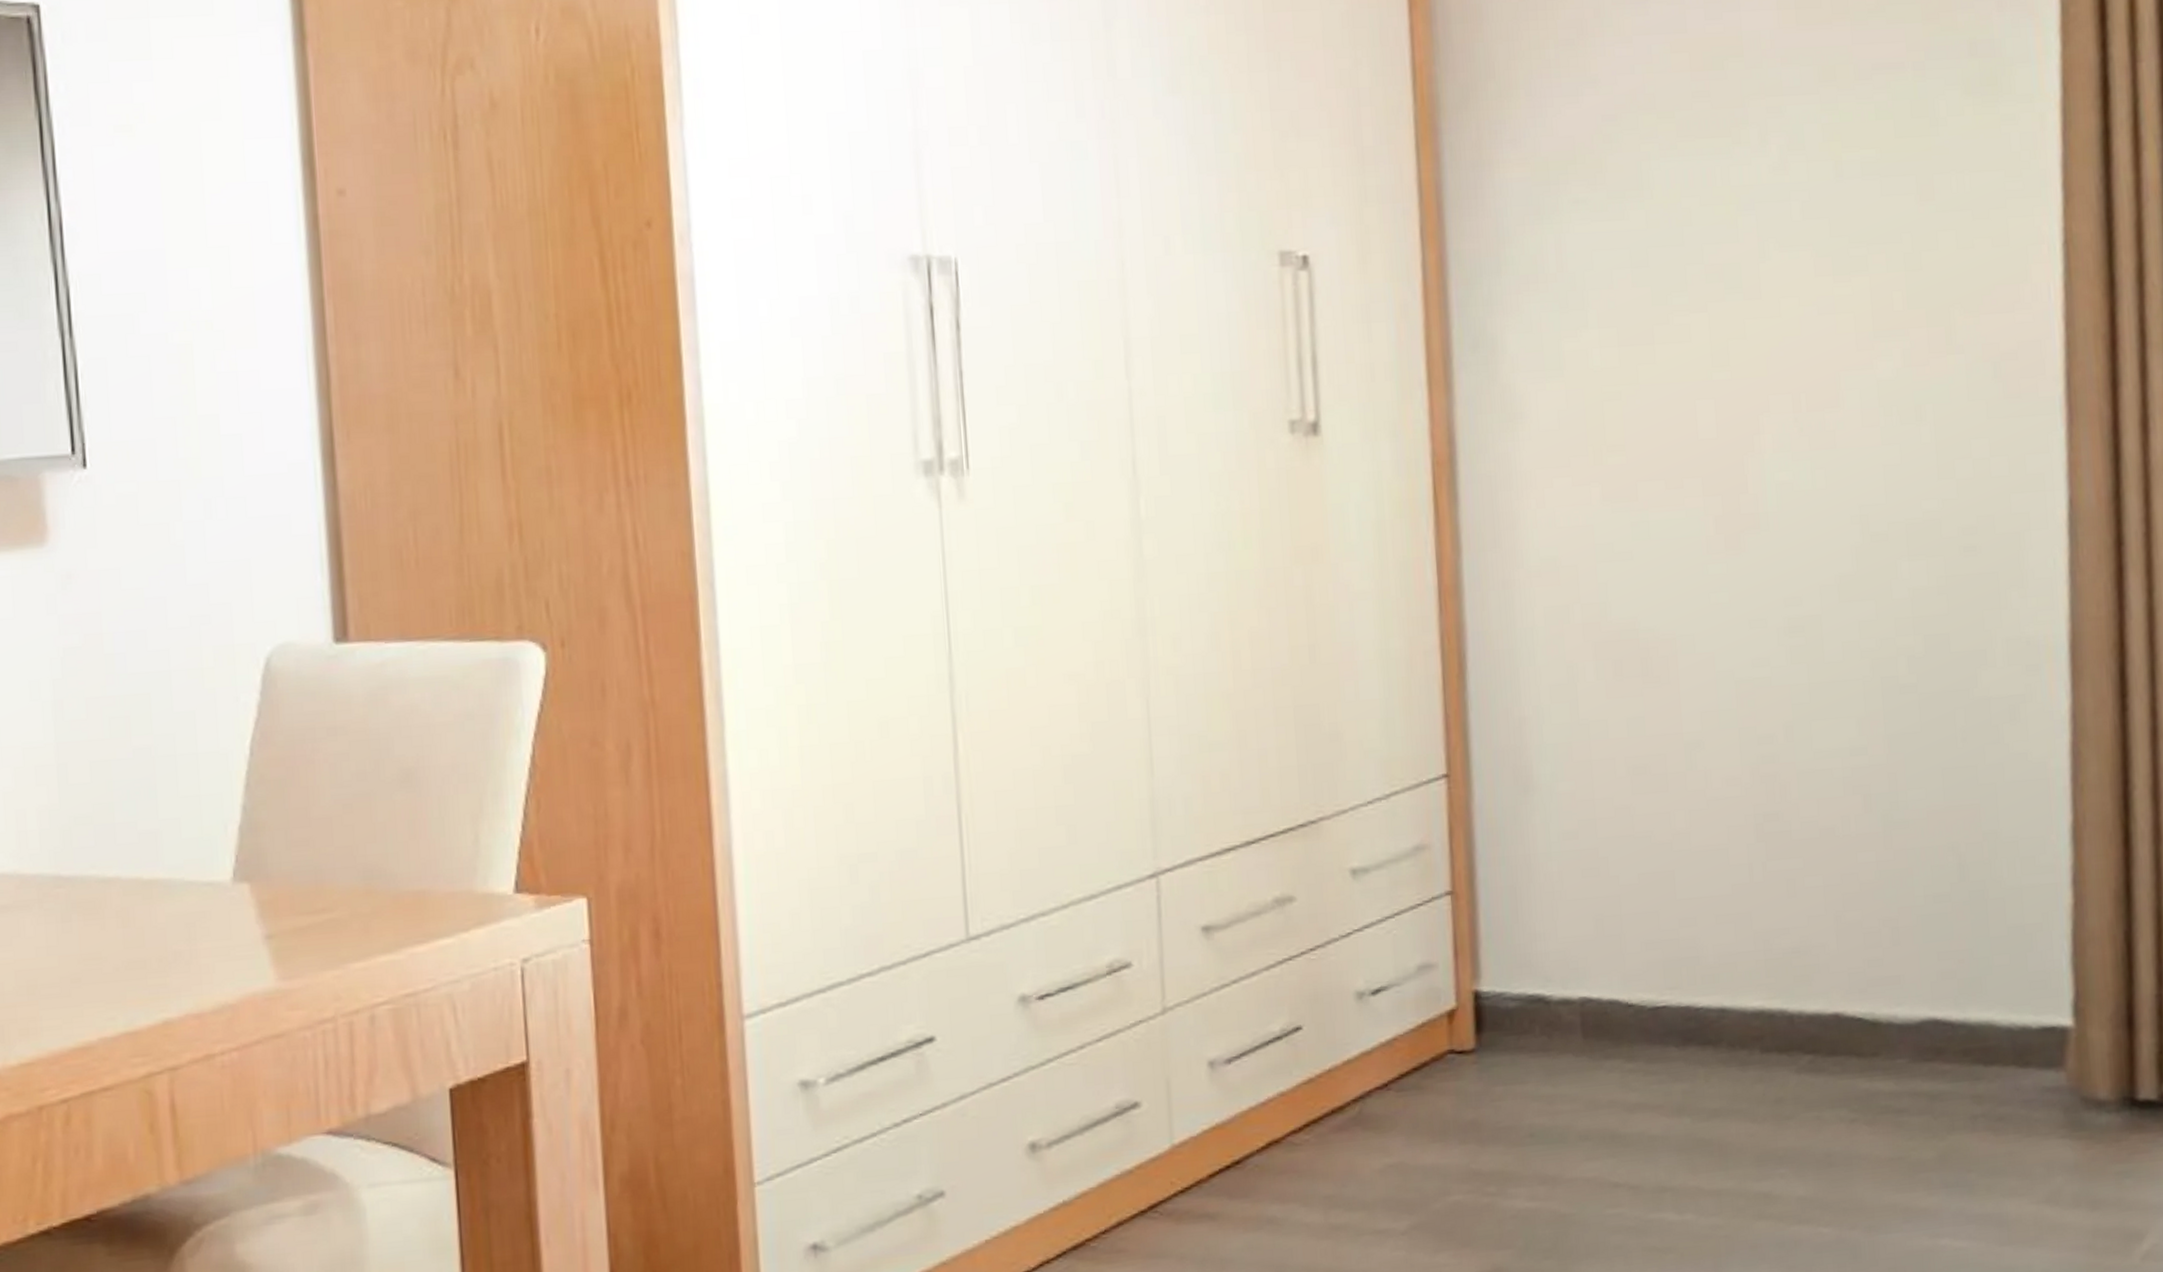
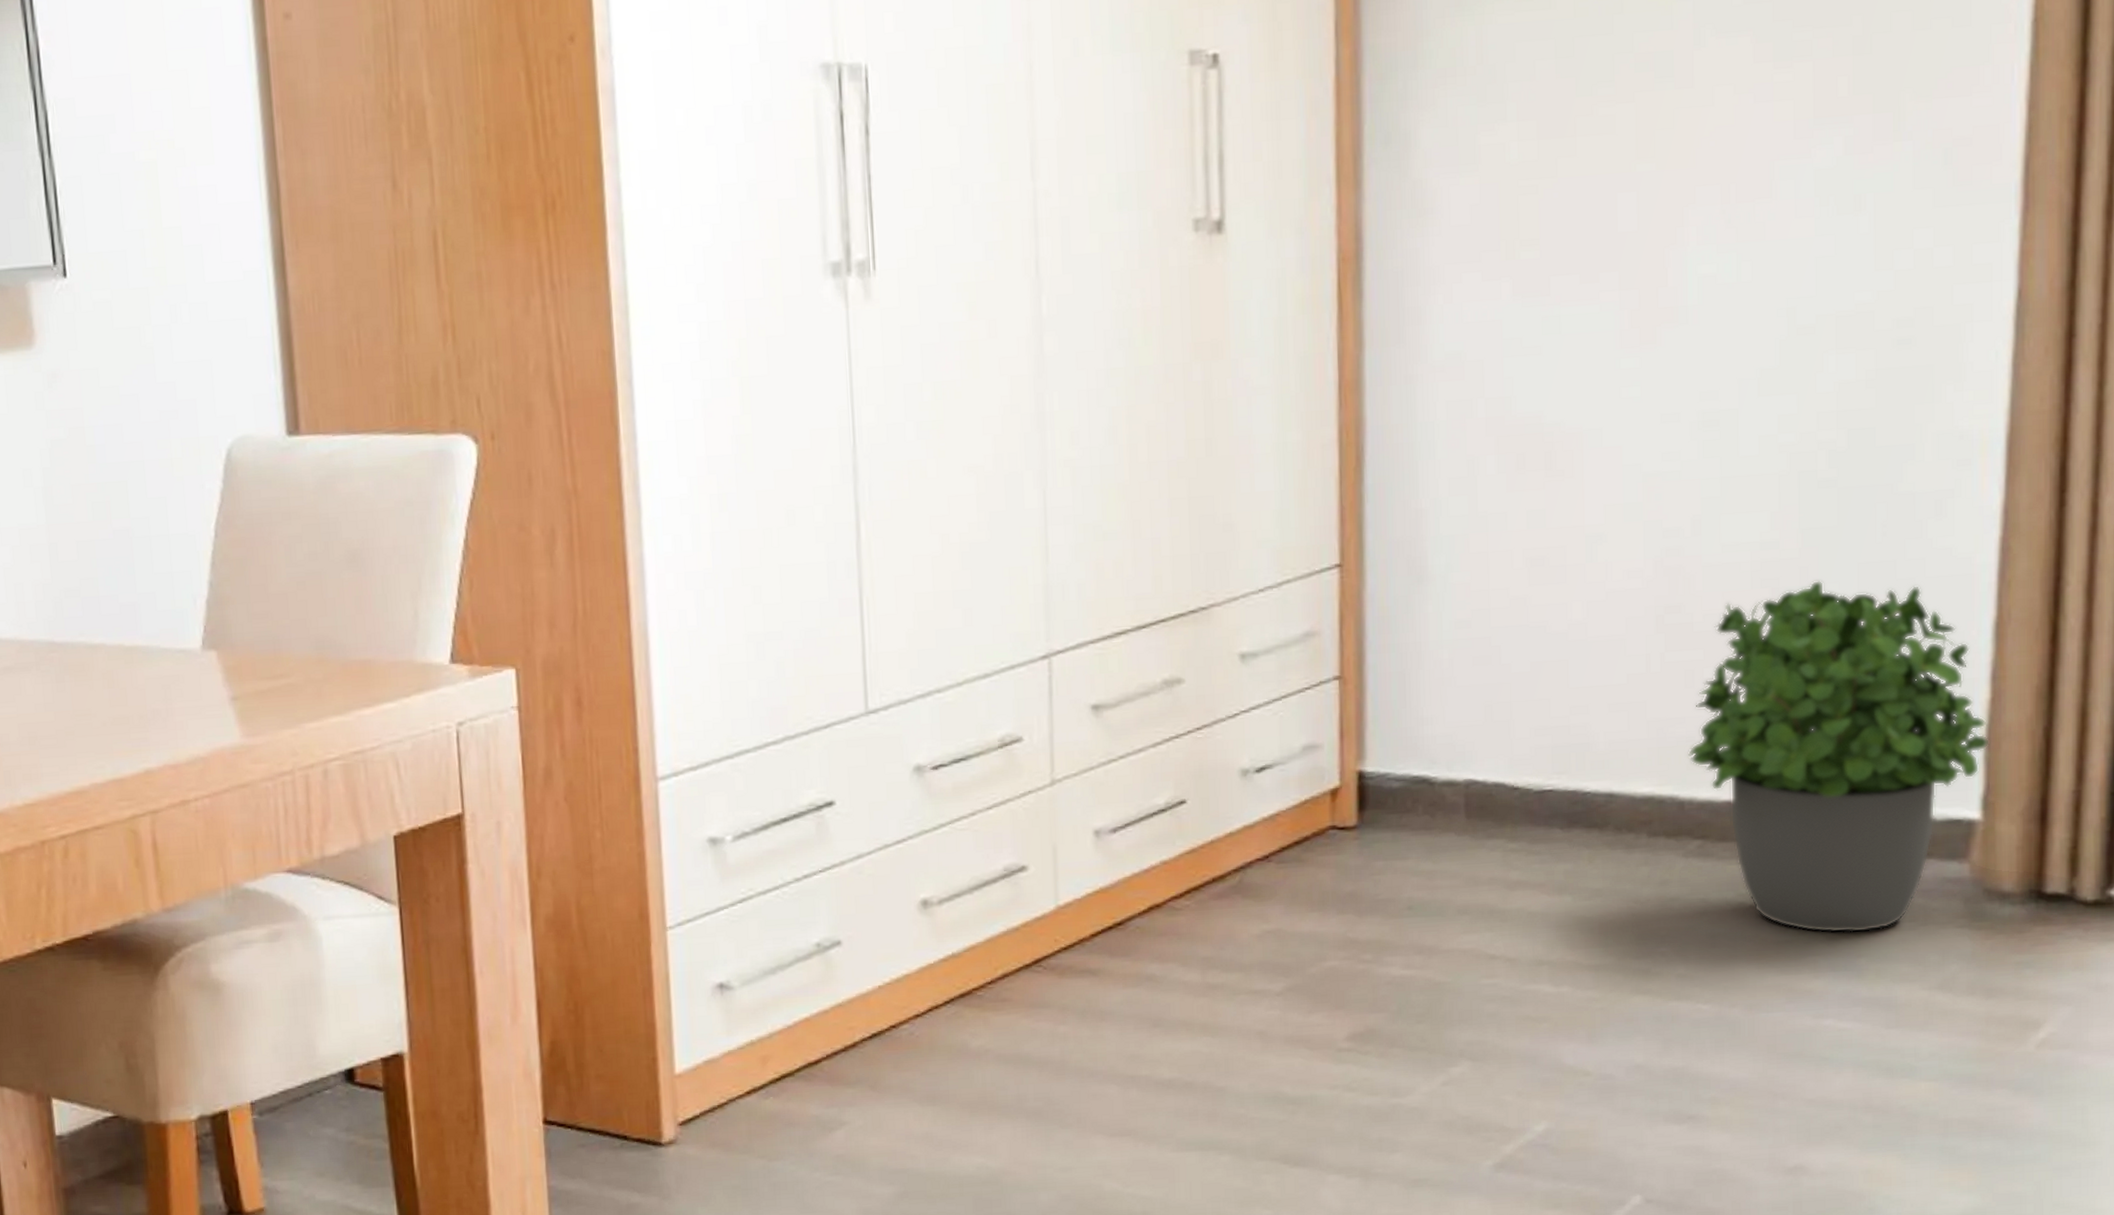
potted plant: none [1794,786,2076,1148] -> present [1688,580,1989,933]

